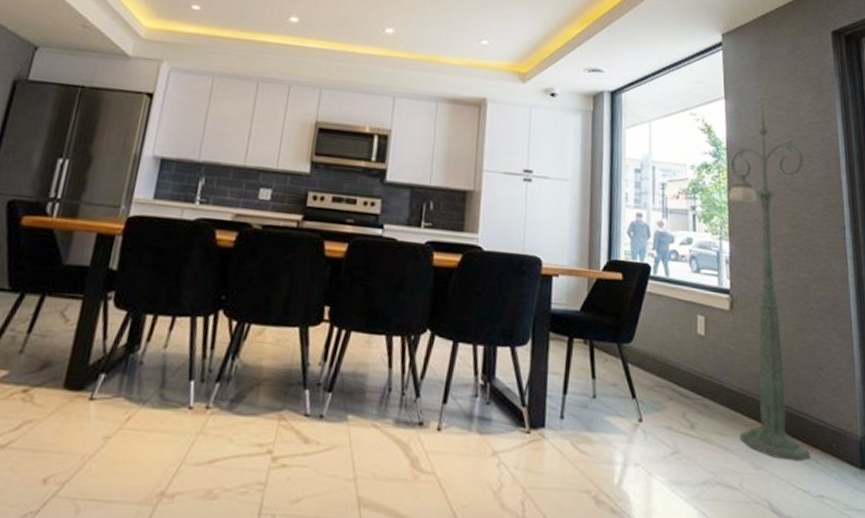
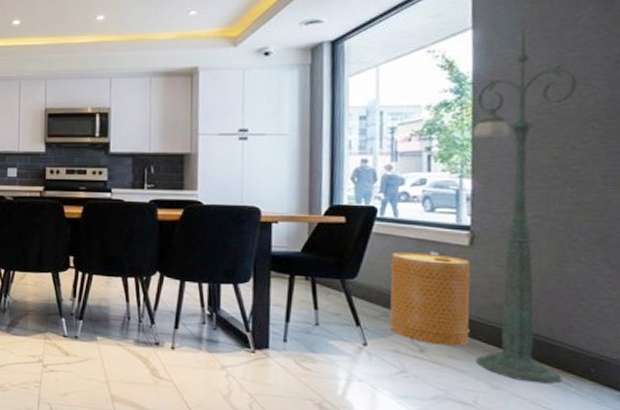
basket: none [662,314,734,421] -> present [389,252,471,346]

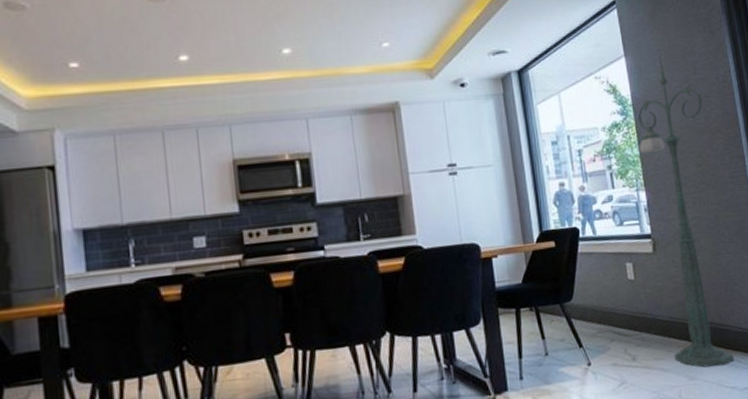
basket: present [389,252,471,346] -> none [596,264,667,351]

